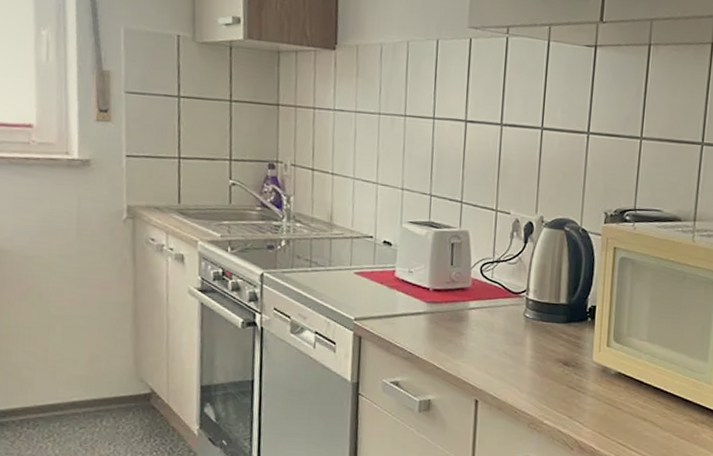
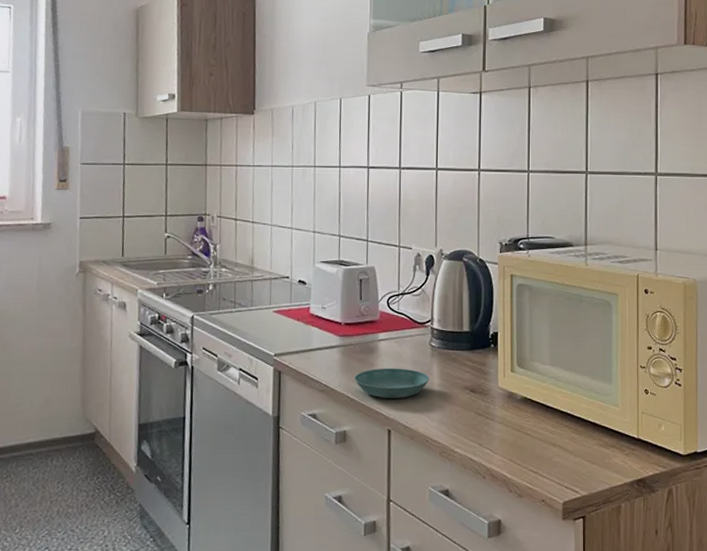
saucer: none [440,337,521,369] -> present [353,368,429,398]

